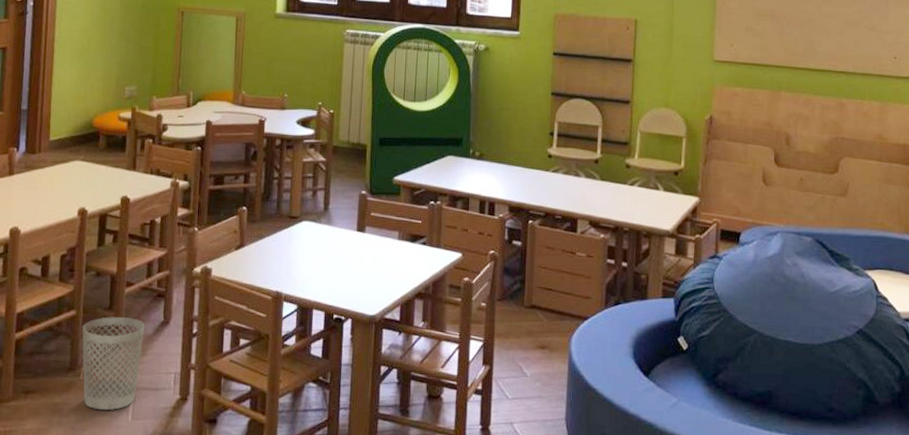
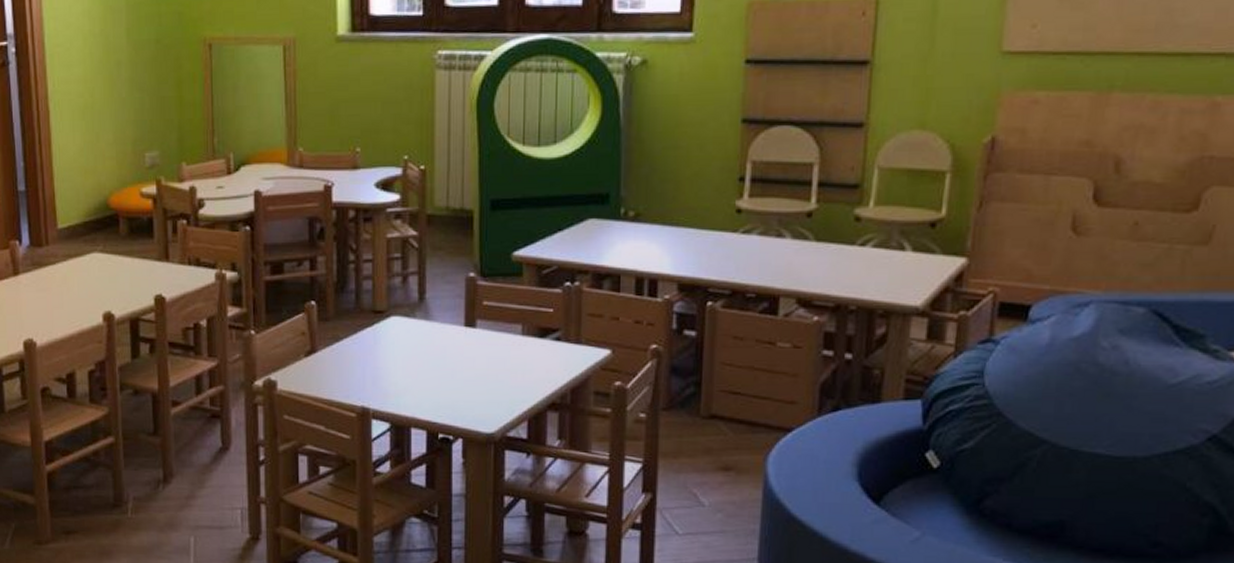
wastebasket: present [82,317,144,411] -> none [124,443,199,553]

